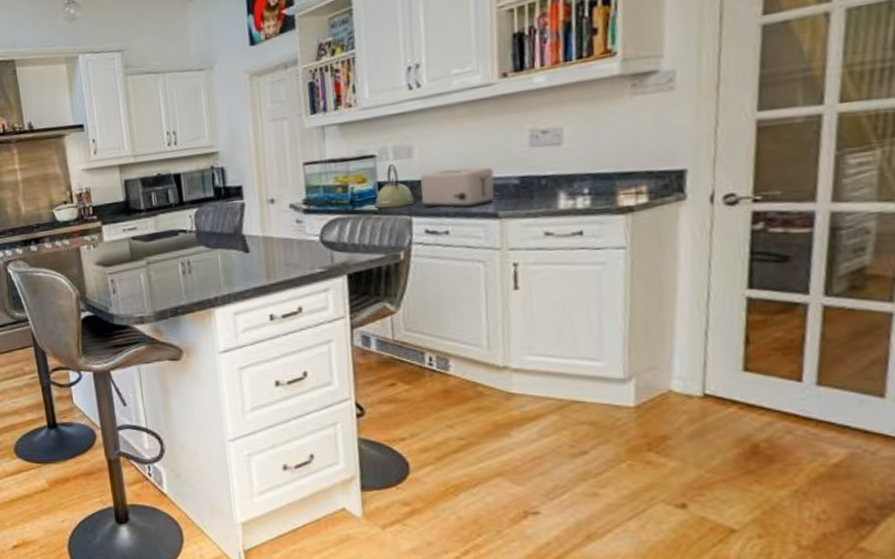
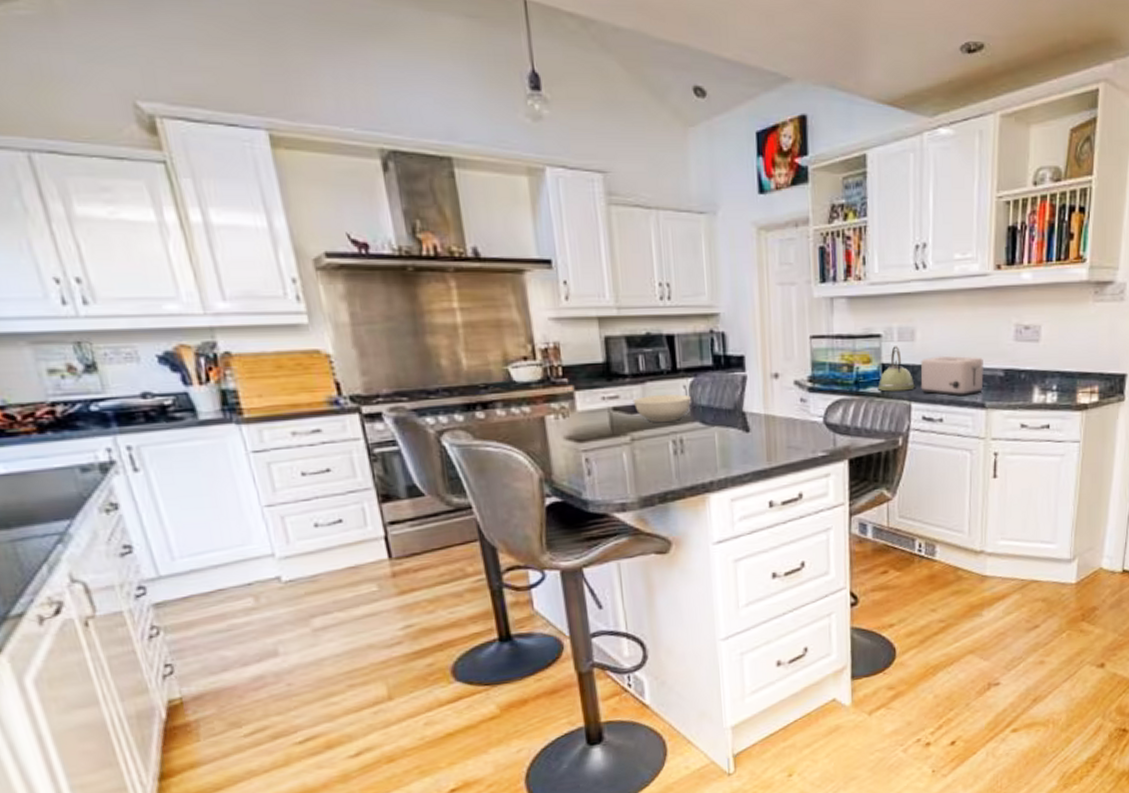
bowl: none [147,223,197,248] -> present [632,394,692,423]

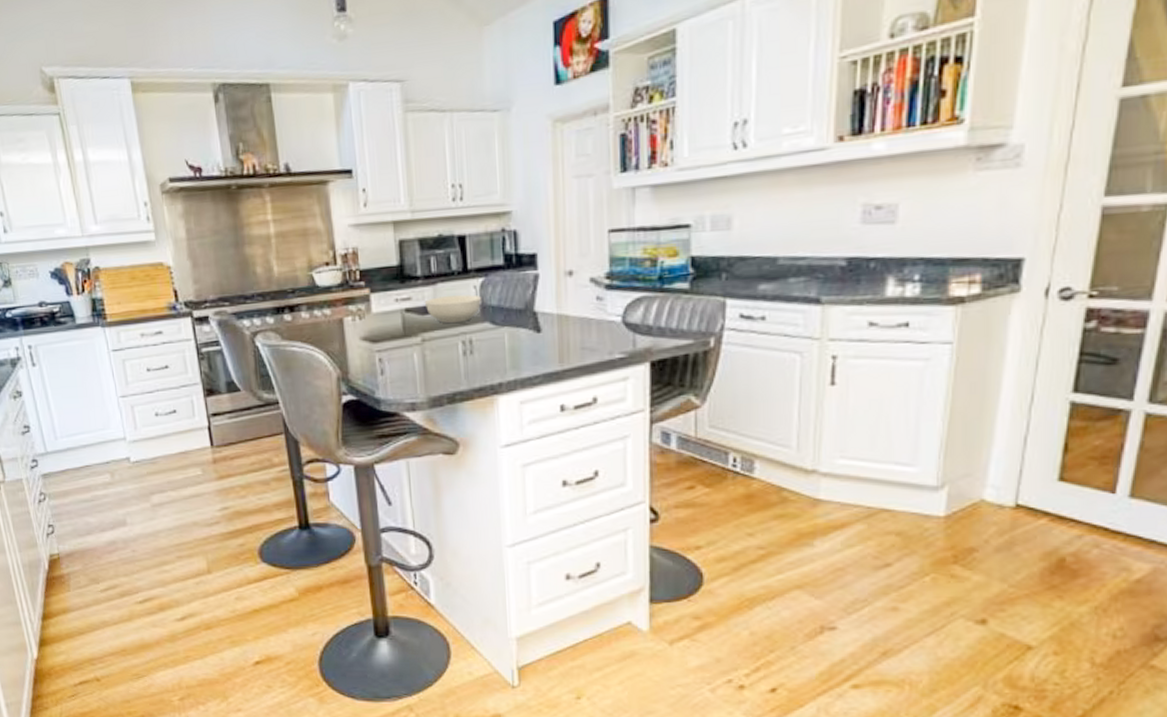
kettle: present [877,346,915,392] -> none [685,236,731,288]
toaster: present [920,356,984,397] -> none [738,244,819,291]

